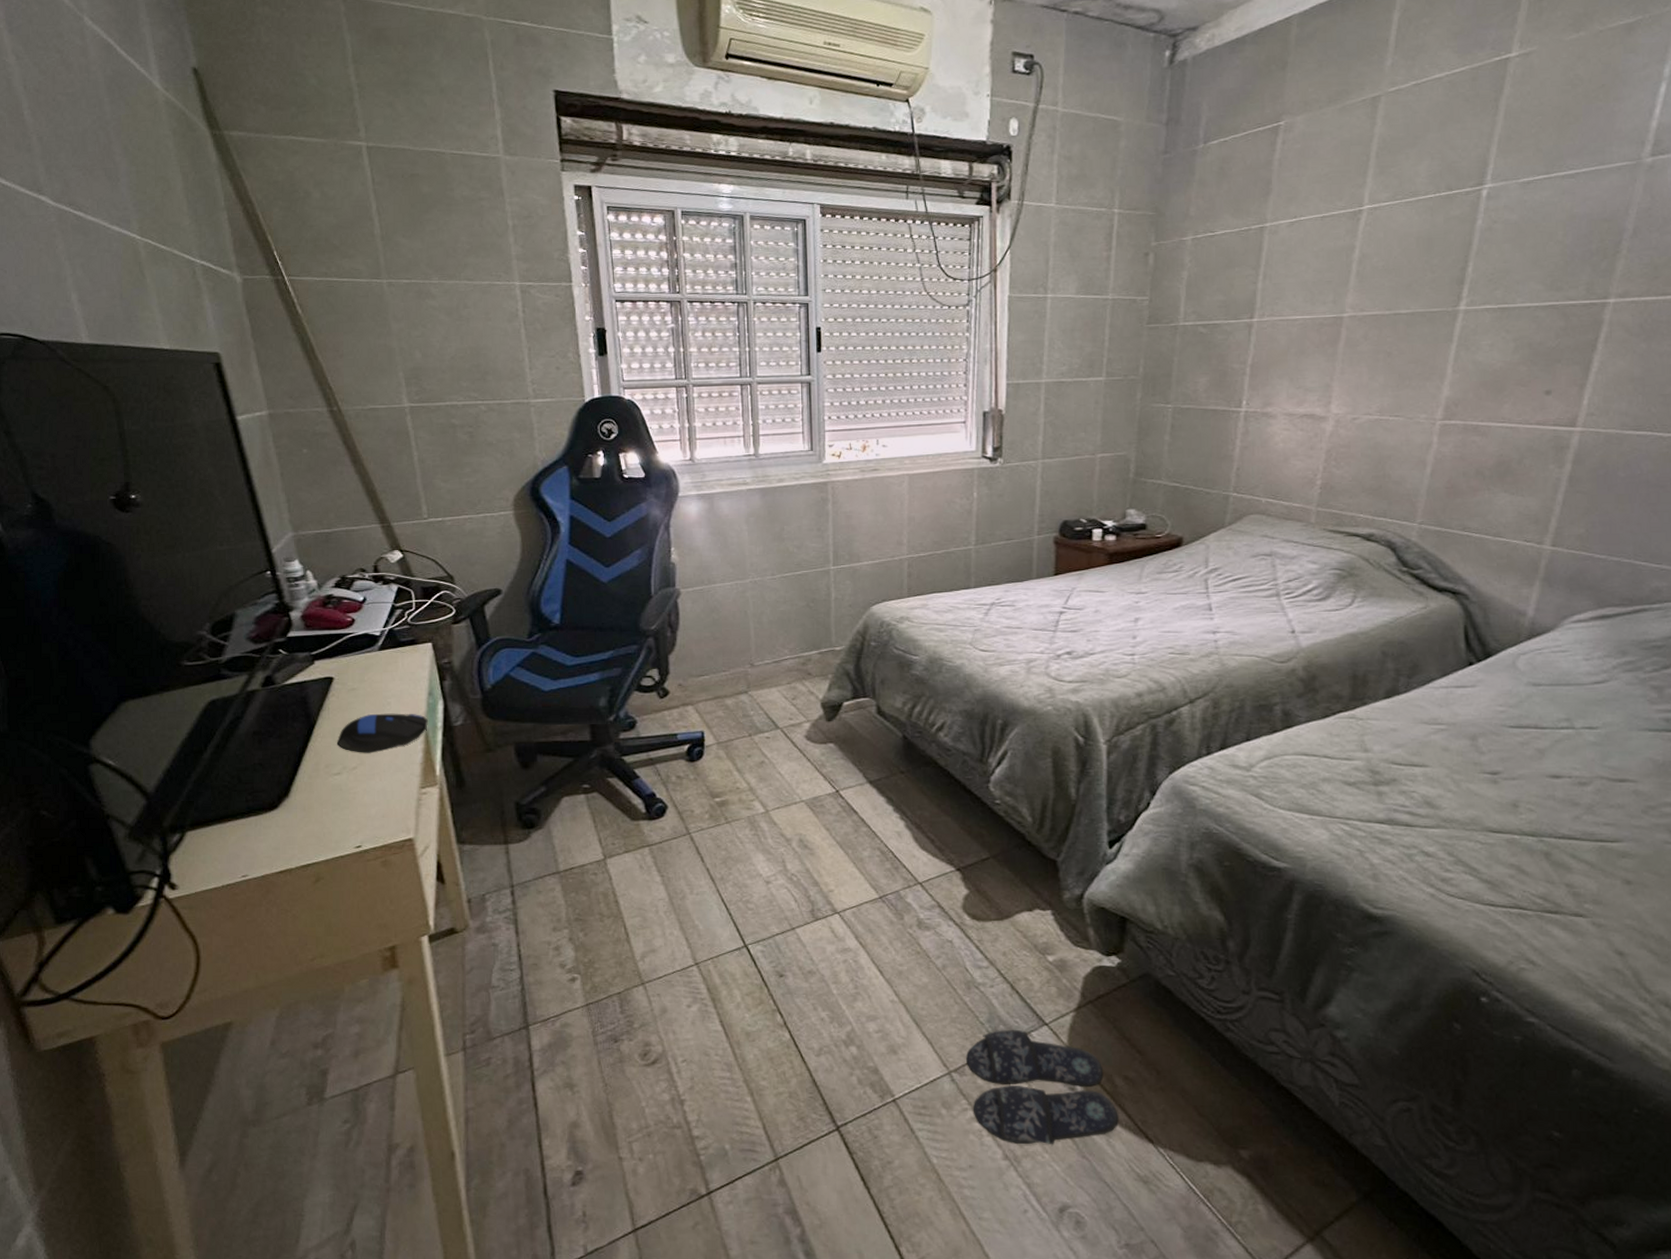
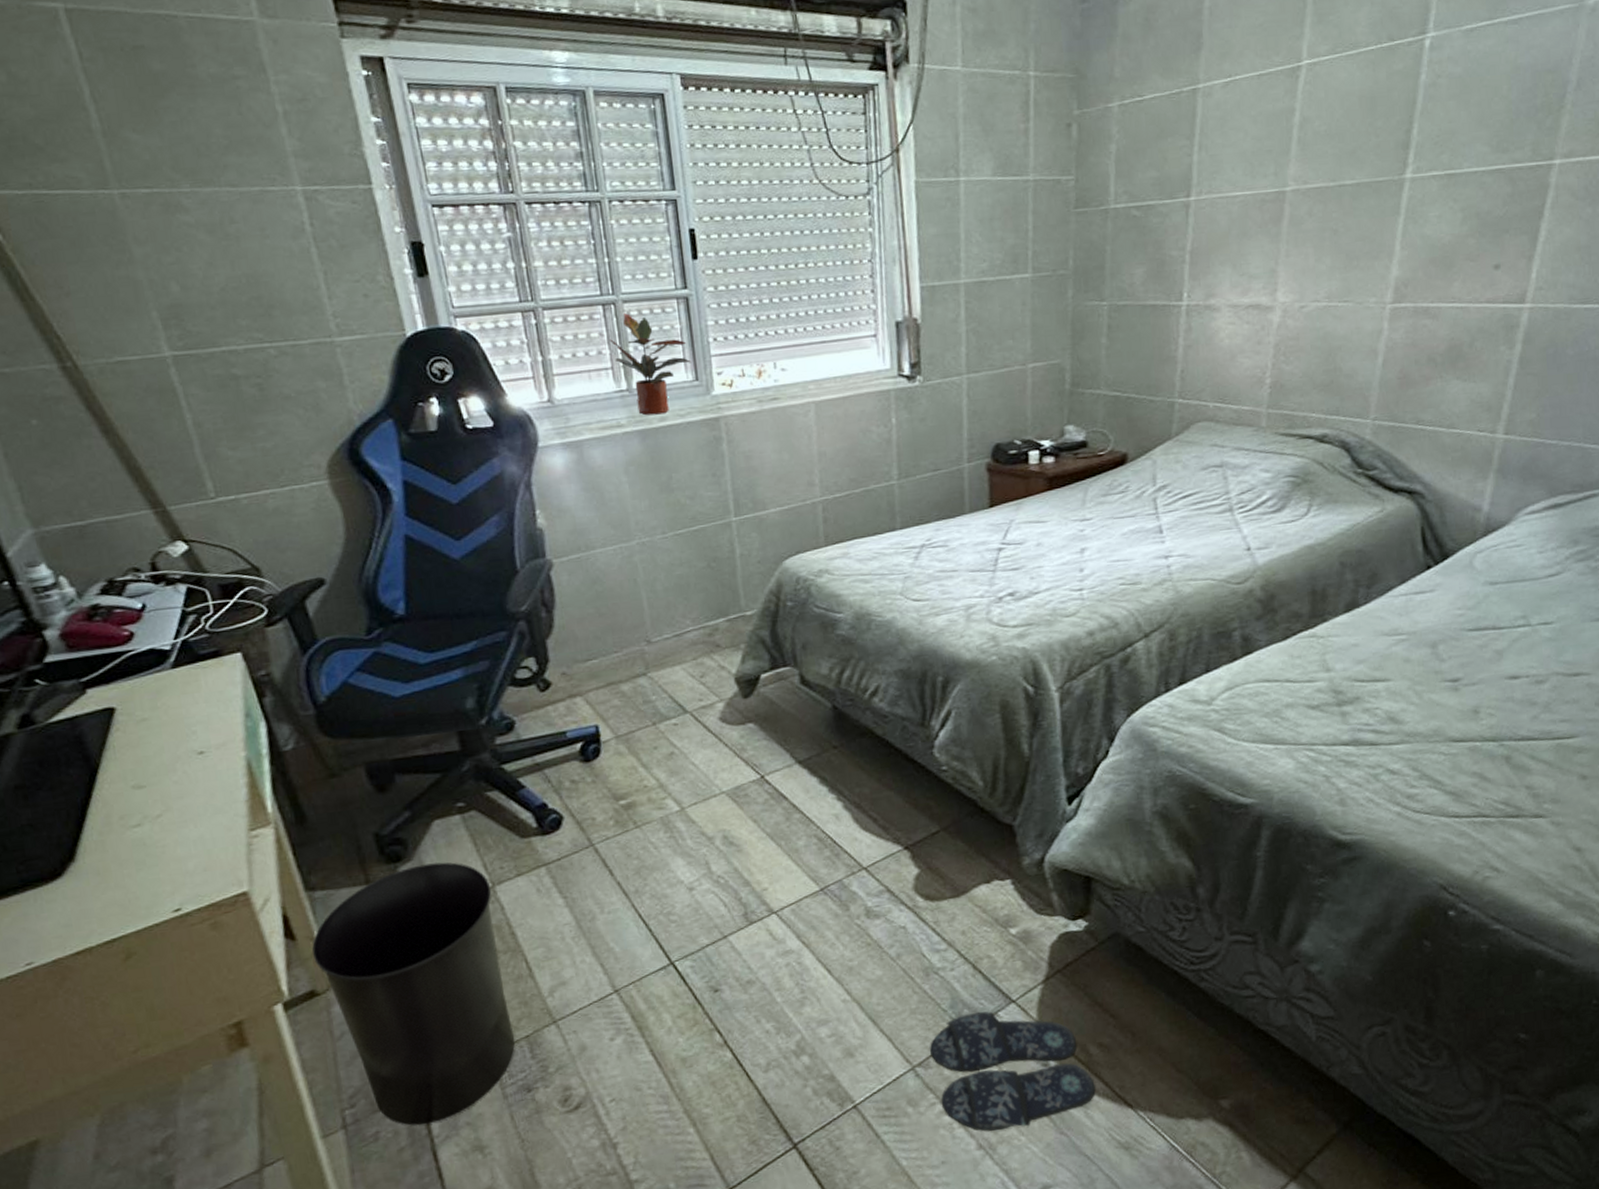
computer mouse: present [337,713,428,752] -> none [131,741,249,796]
waste bin: none [456,833,608,1057] -> present [312,862,515,1126]
potted plant: none [744,392,809,477] -> present [610,312,692,415]

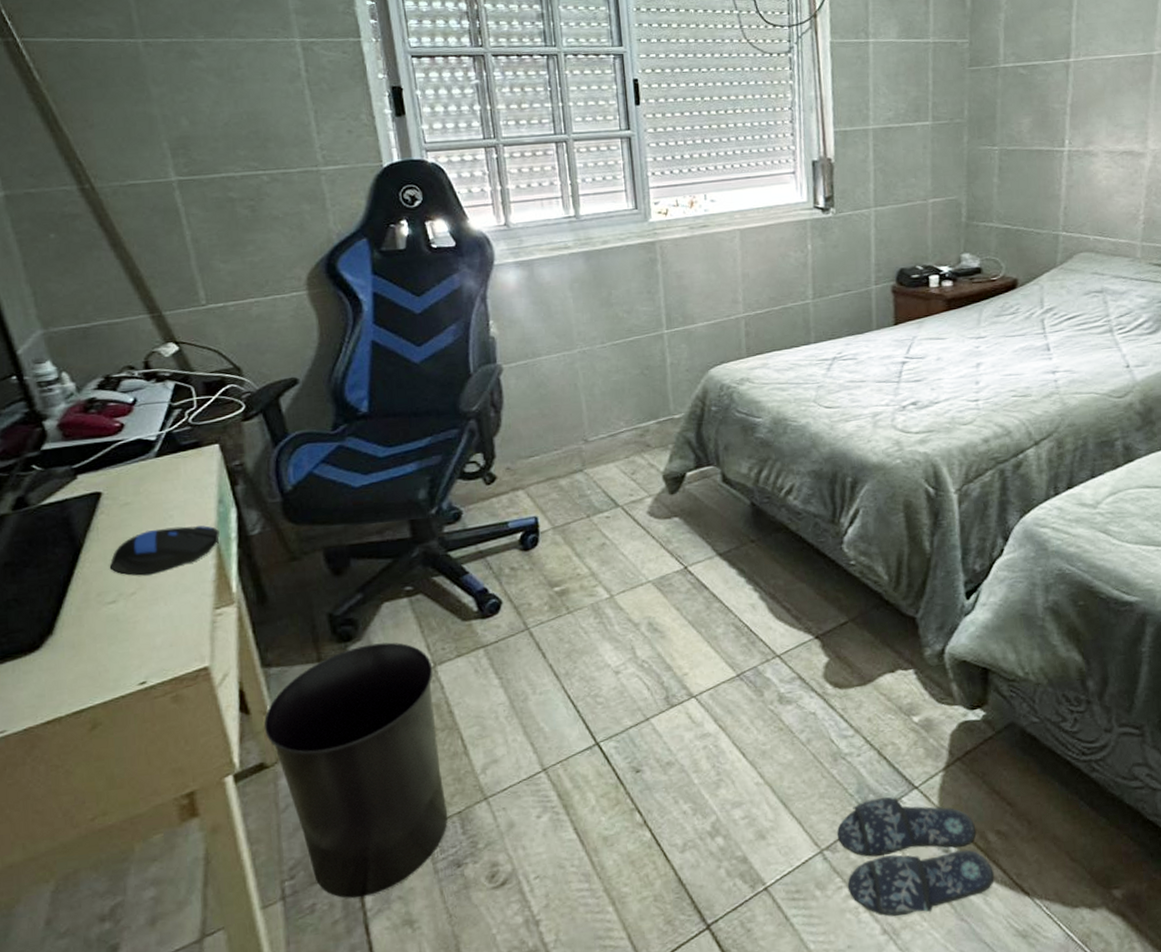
computer mouse: none [131,741,249,796] -> present [110,525,220,575]
potted plant: present [610,312,692,415] -> none [561,149,632,239]

